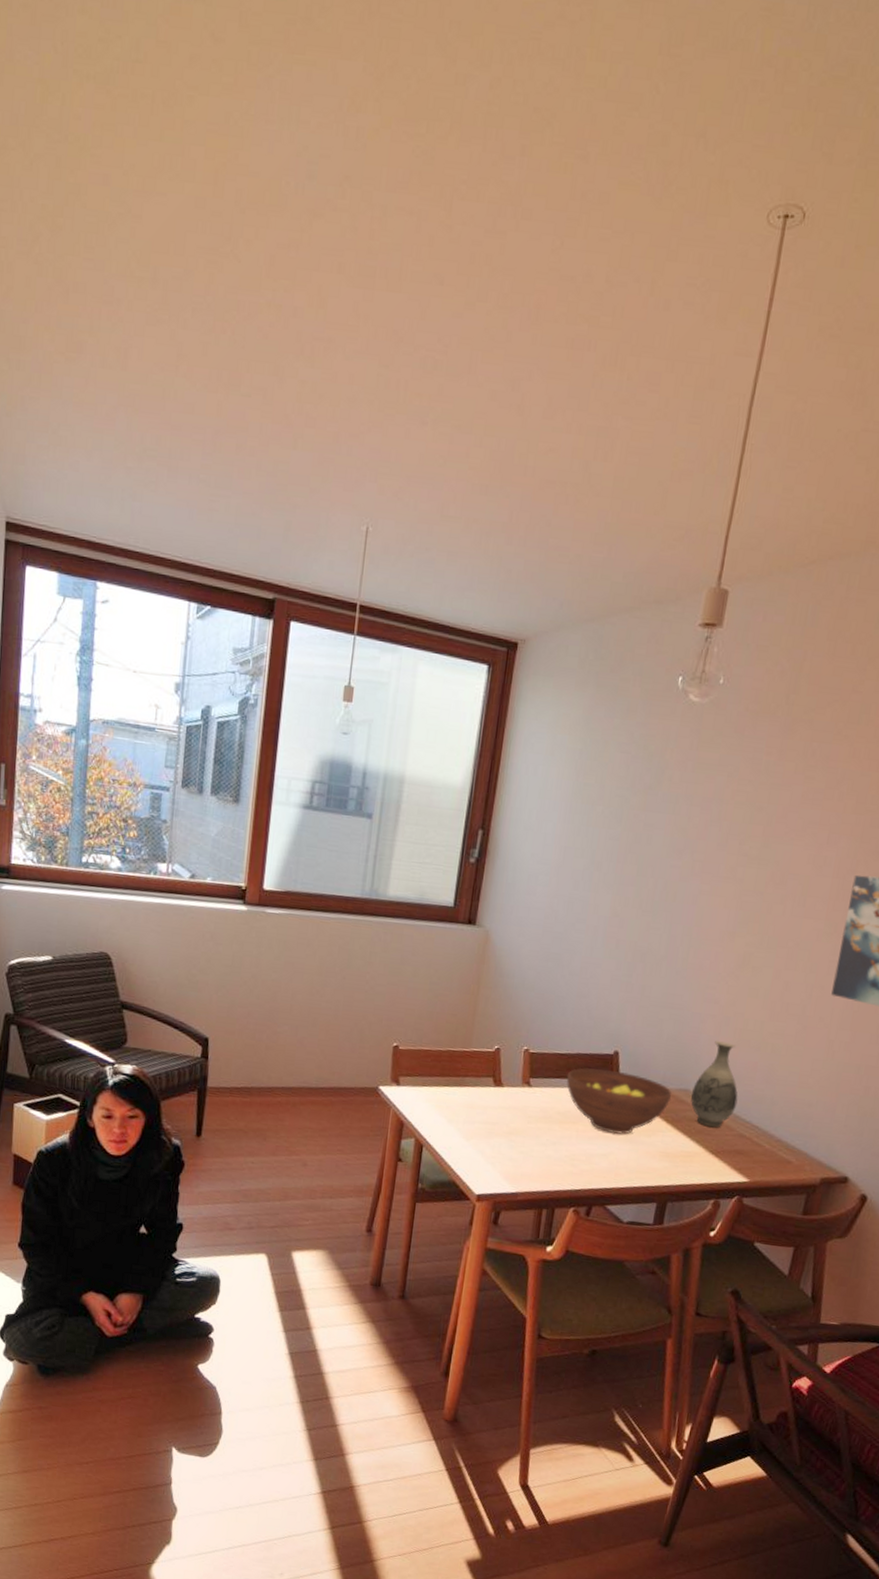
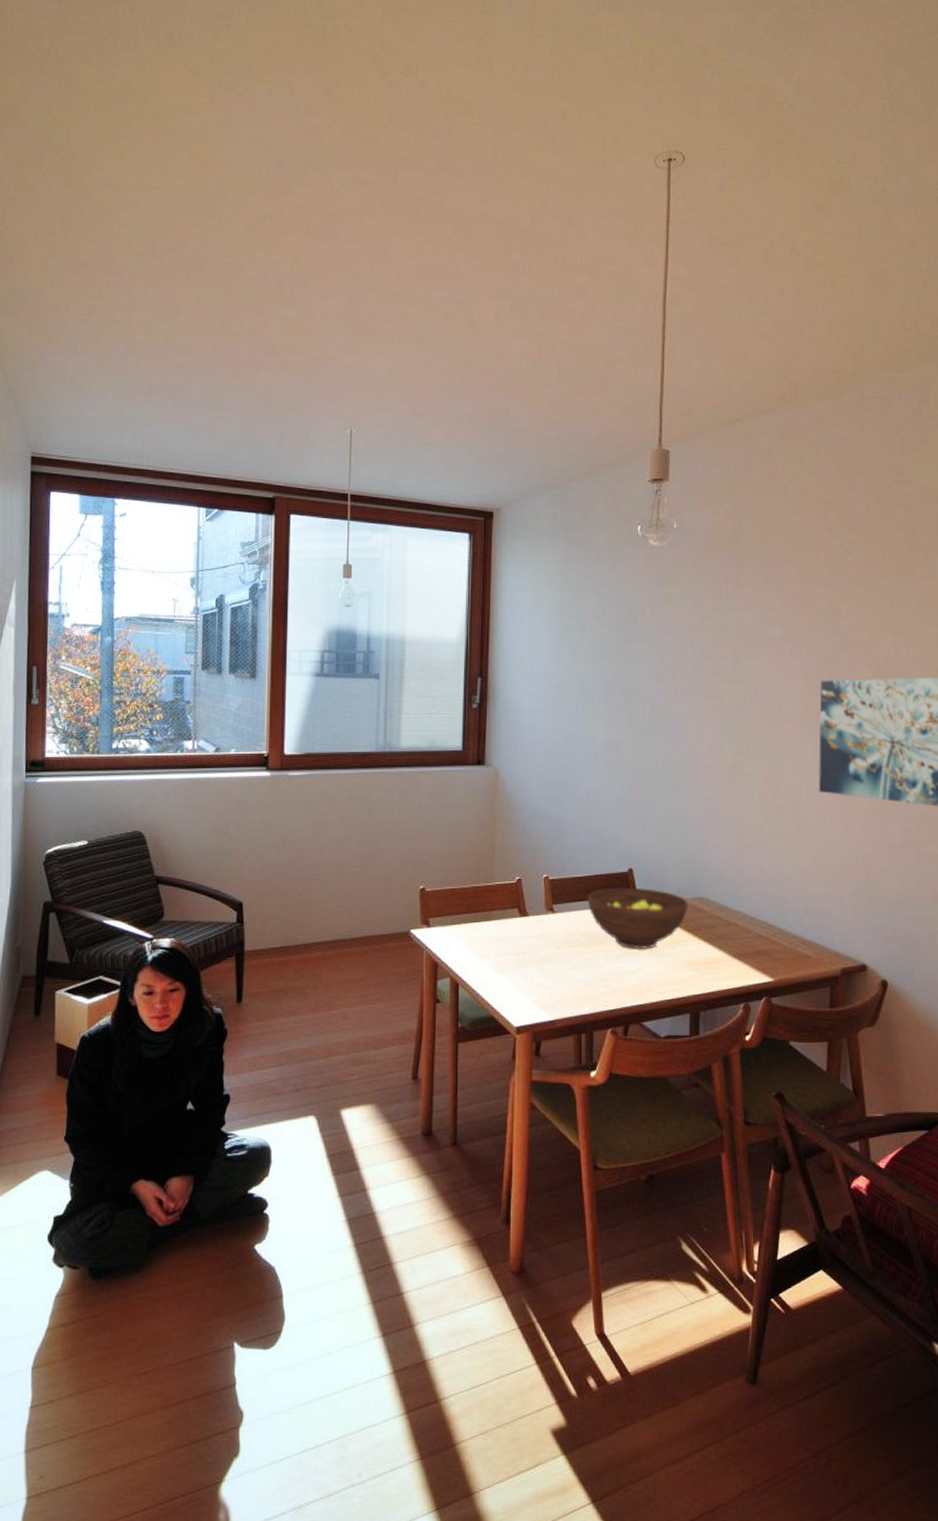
vase: present [690,1041,738,1128] -> none [706,848,750,932]

